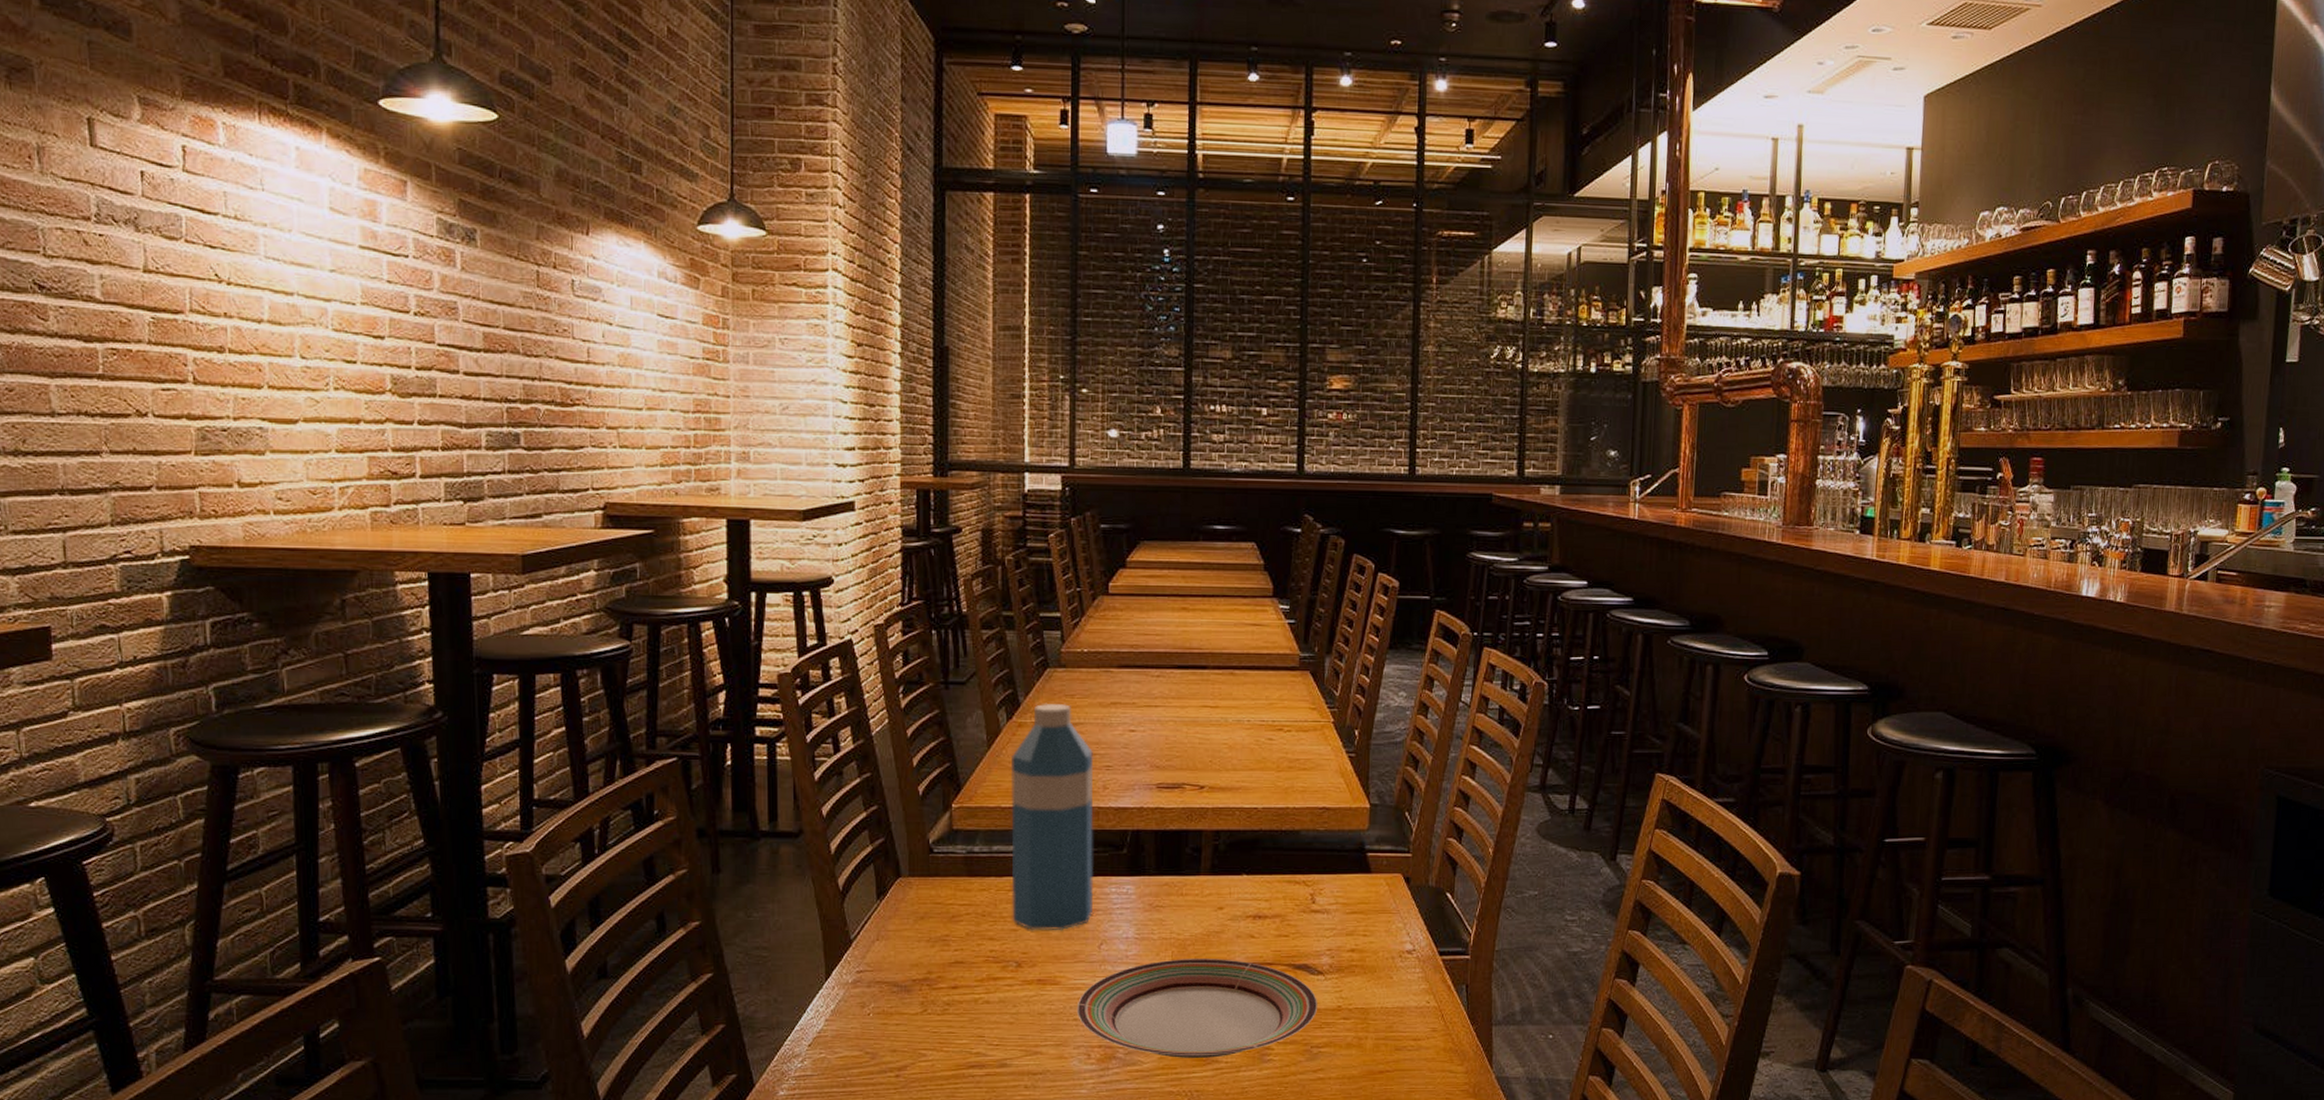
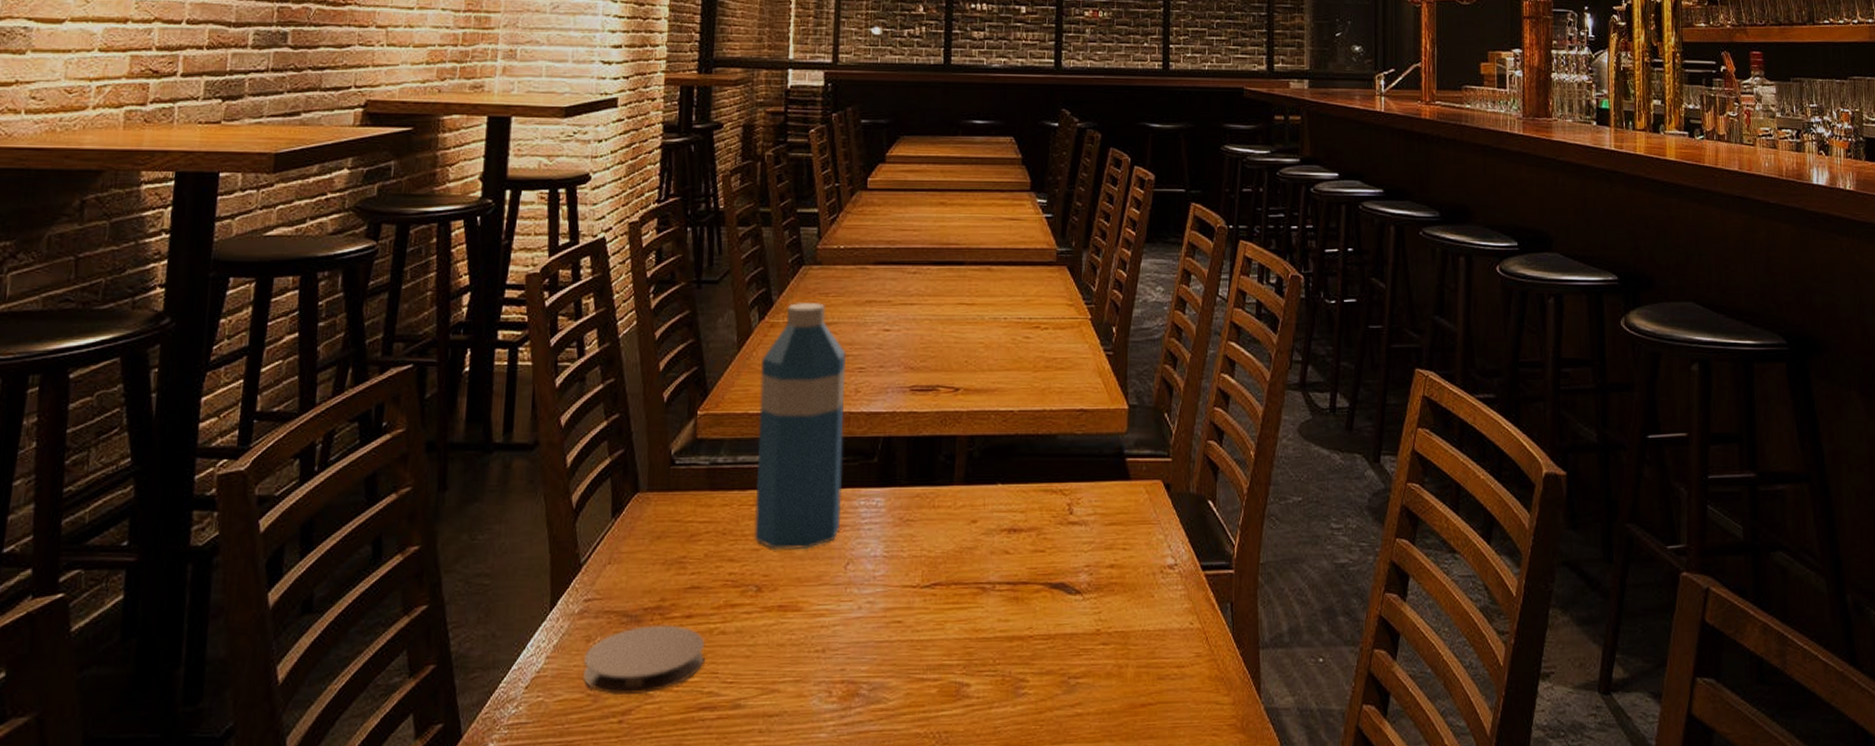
coaster: none [859,994,971,1054] -> present [582,625,705,695]
plate: present [1076,959,1318,1058] -> none [818,578,1076,694]

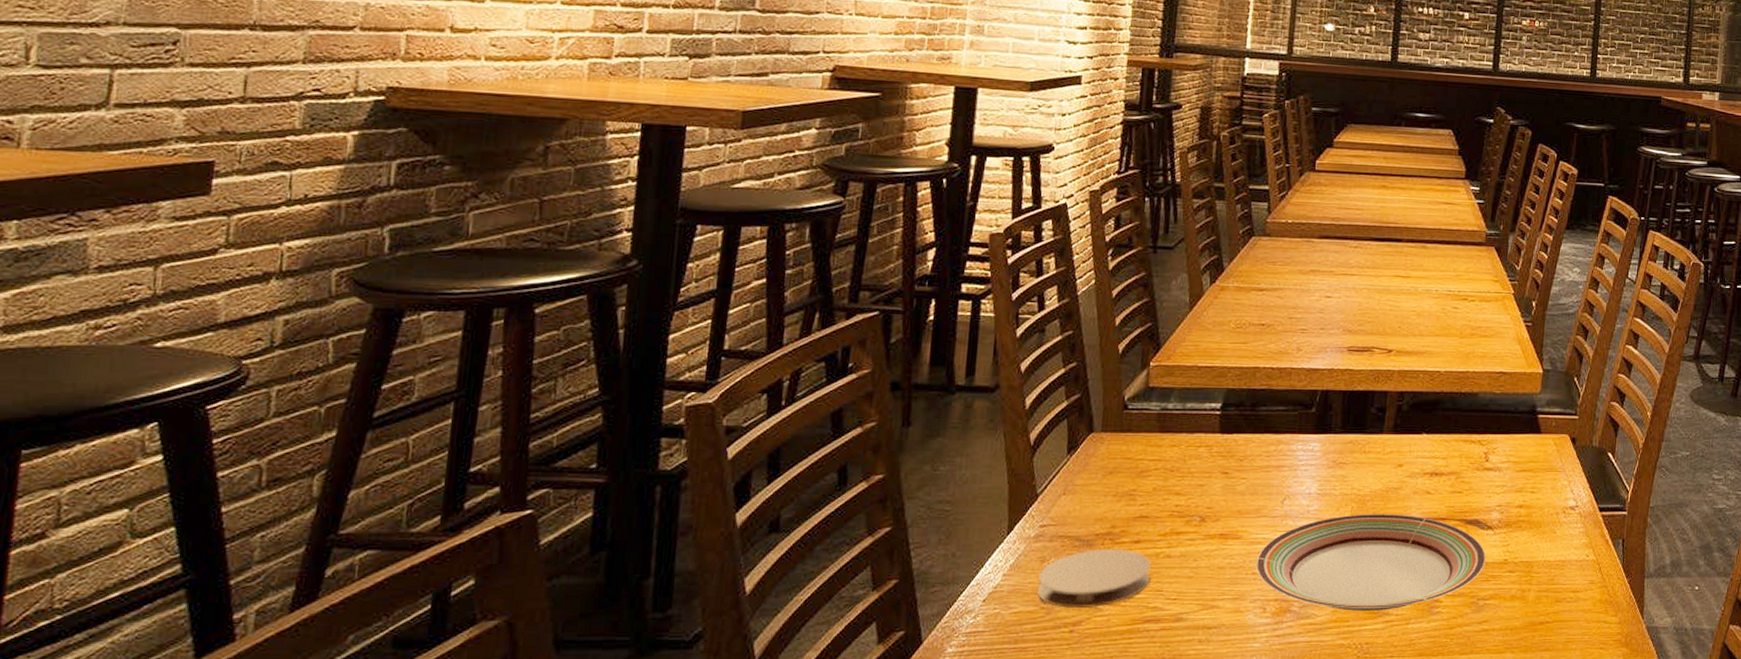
water bottle: present [754,301,847,550] -> none [1199,268,1291,487]
plate: none [818,578,1076,694] -> present [1255,514,1487,611]

